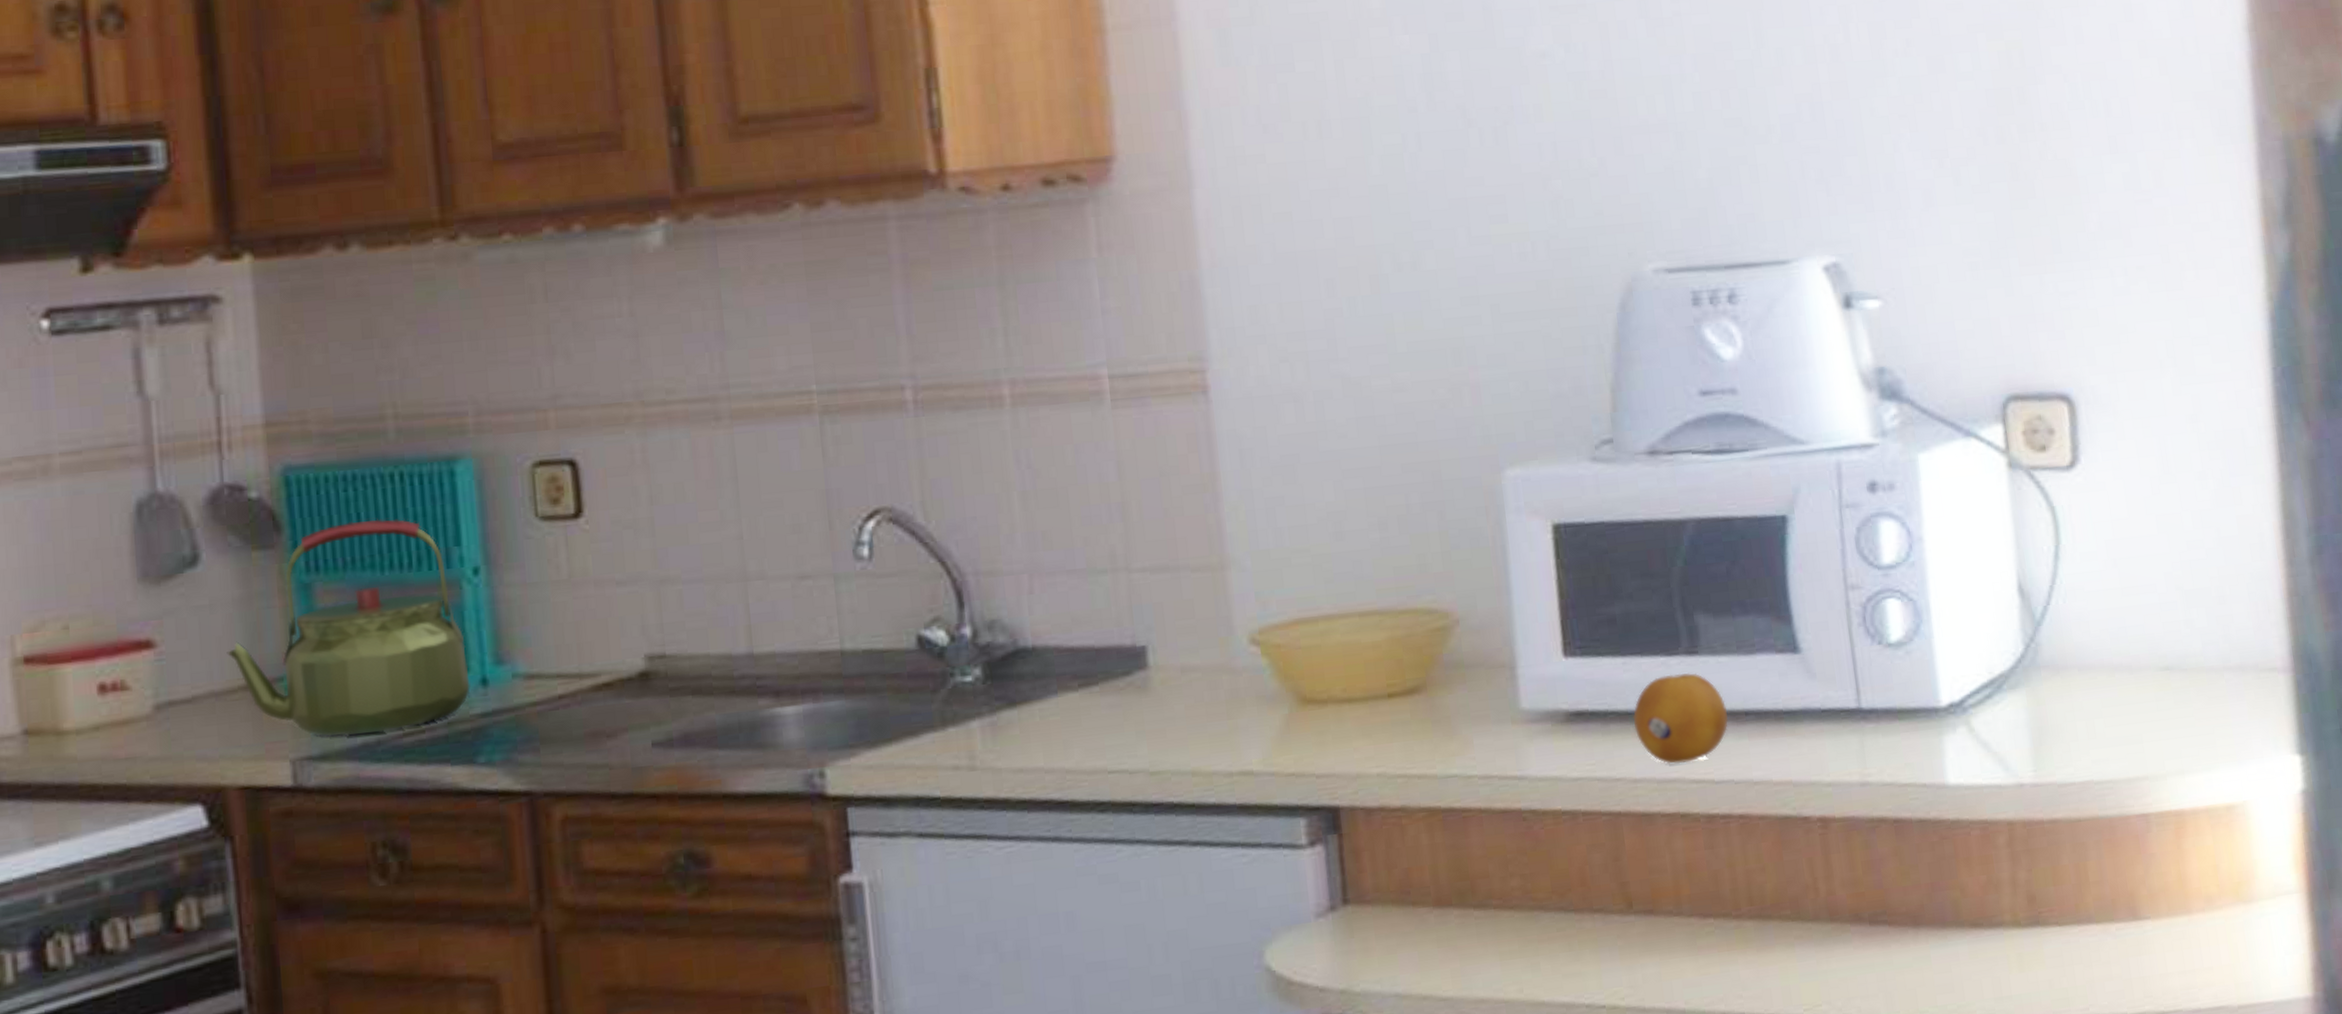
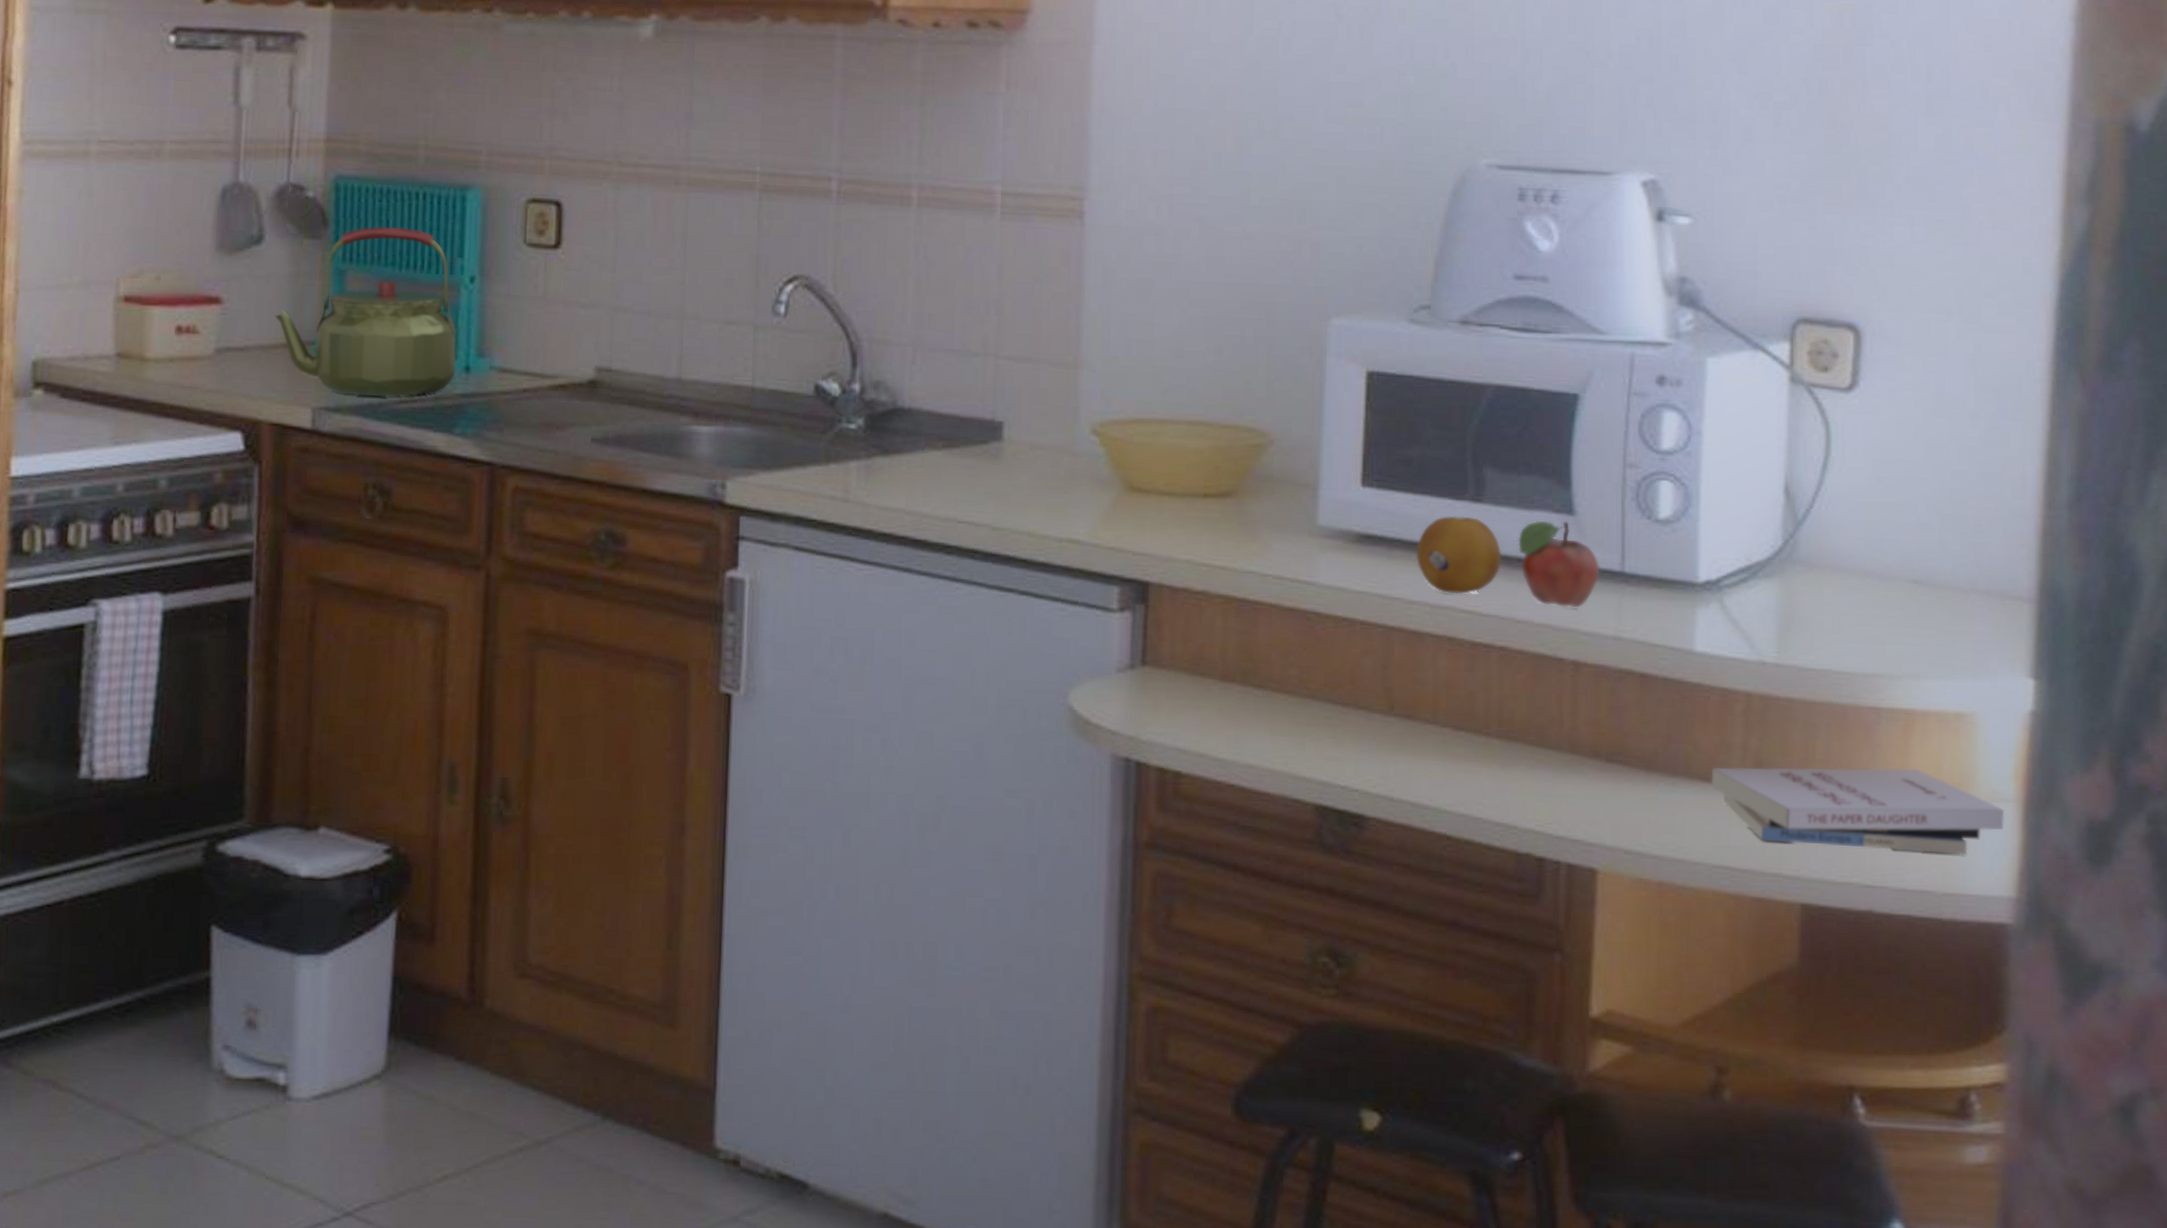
fruit: none [1742,661,1837,760] -> present [1517,520,1600,609]
books: none [1983,873,2291,983] -> present [1710,767,2005,855]

